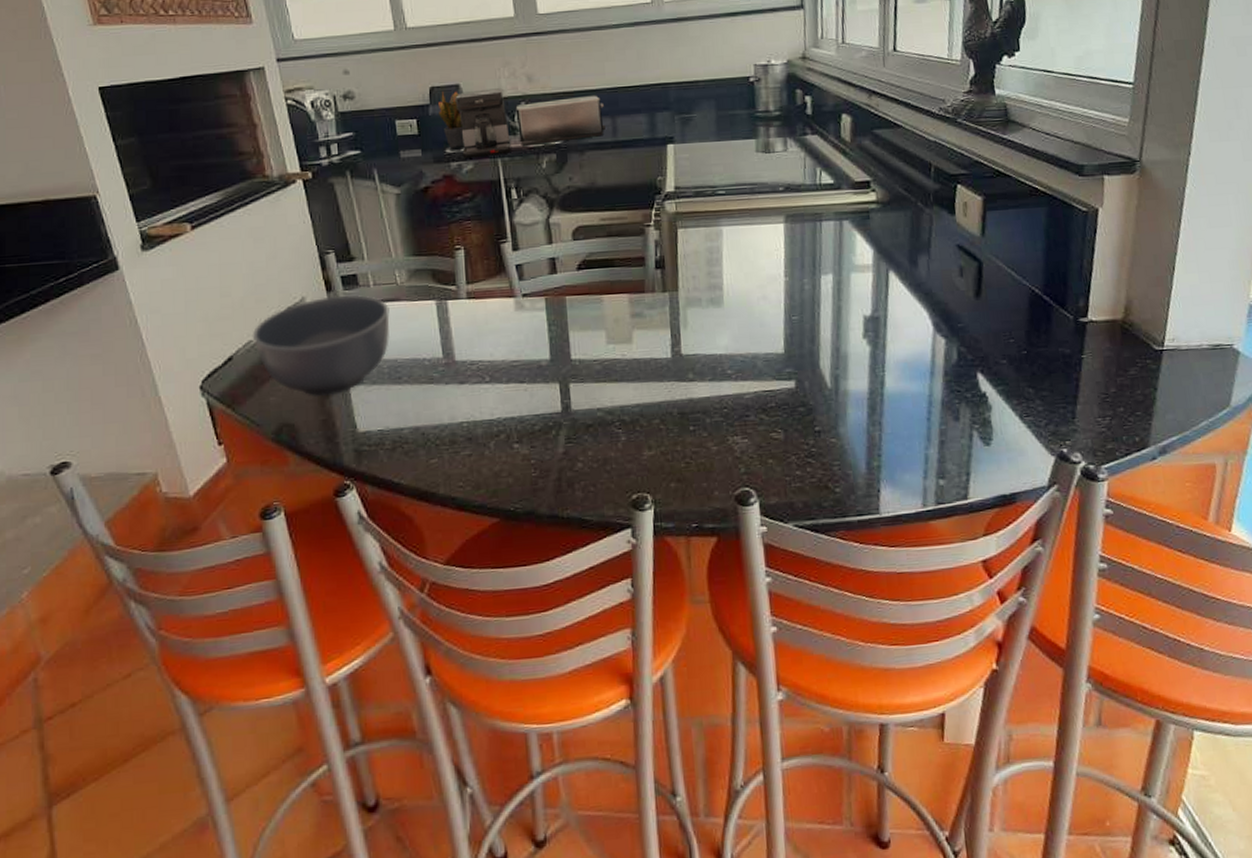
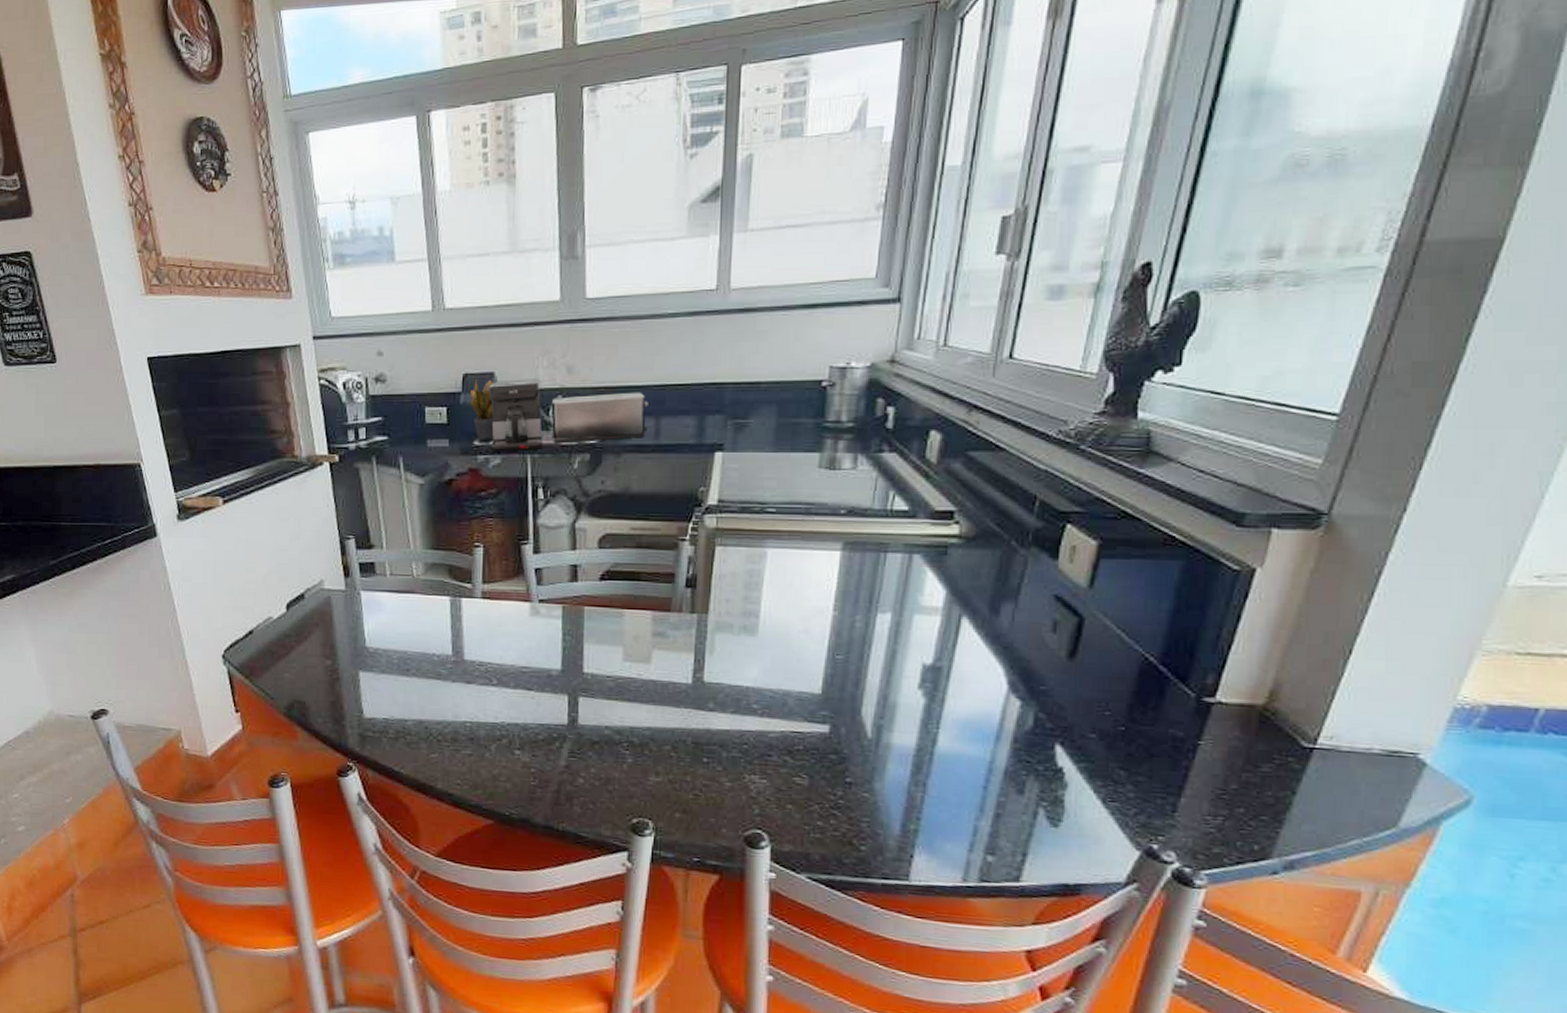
bowl: present [252,295,390,396] -> none [272,582,404,679]

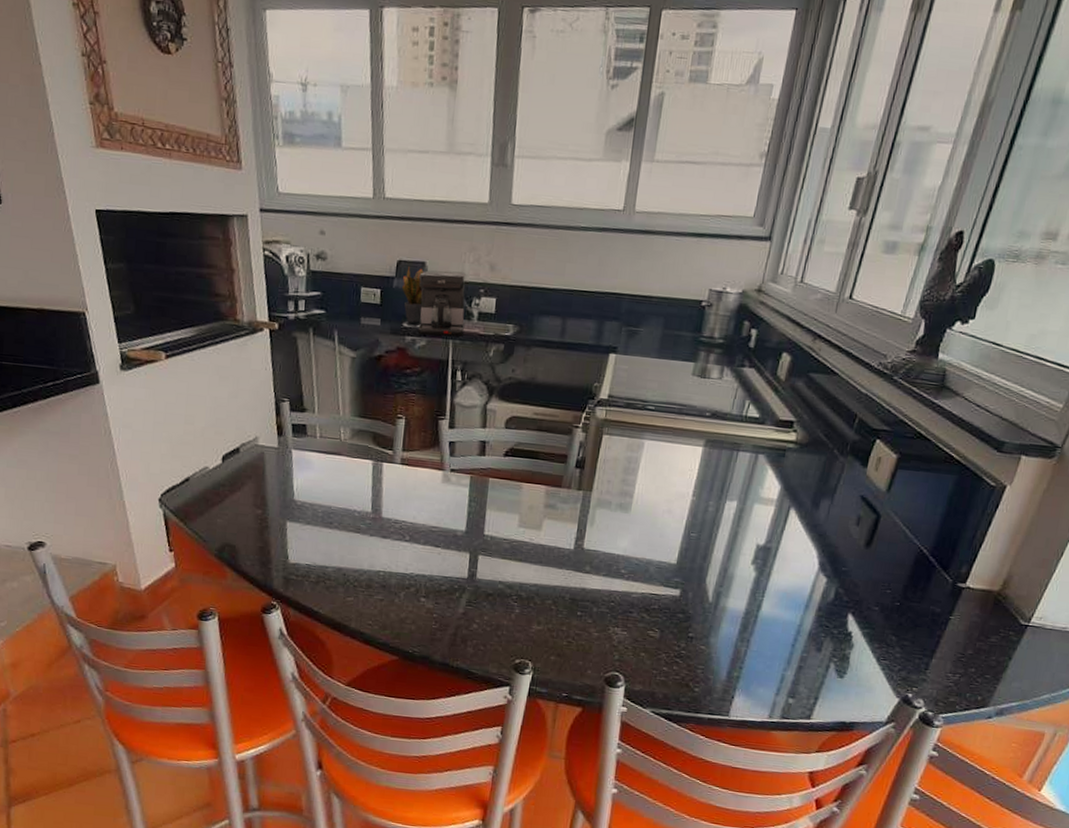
toaster: present [551,392,648,444] -> none [472,291,558,335]

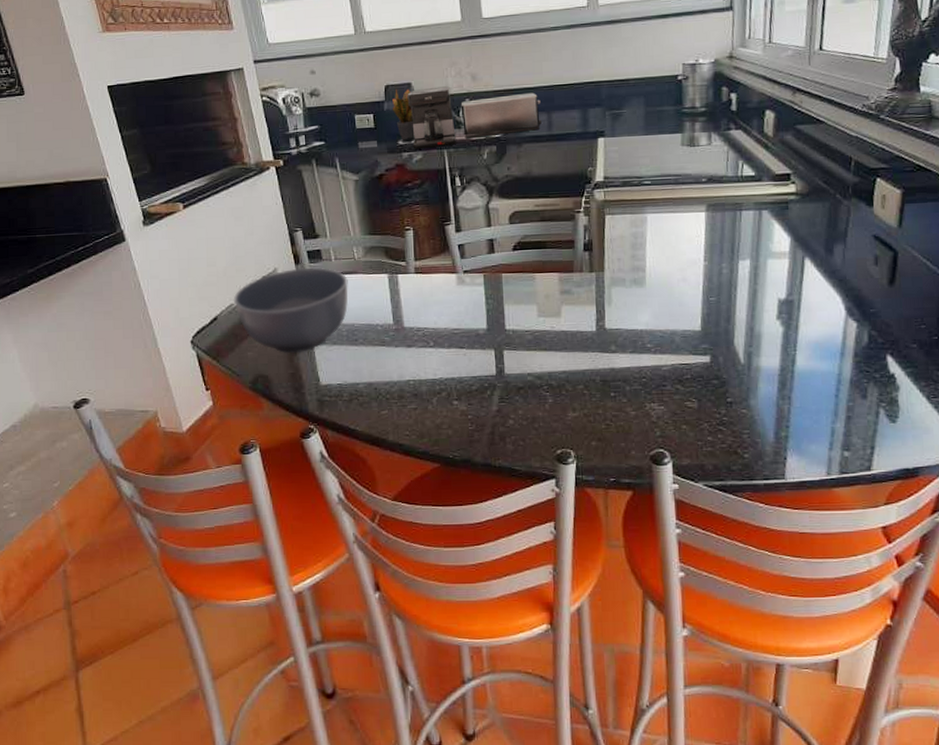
bowl: none [208,440,331,527] -> present [233,267,348,353]
toaster: none [472,291,558,335] -> present [460,92,542,139]

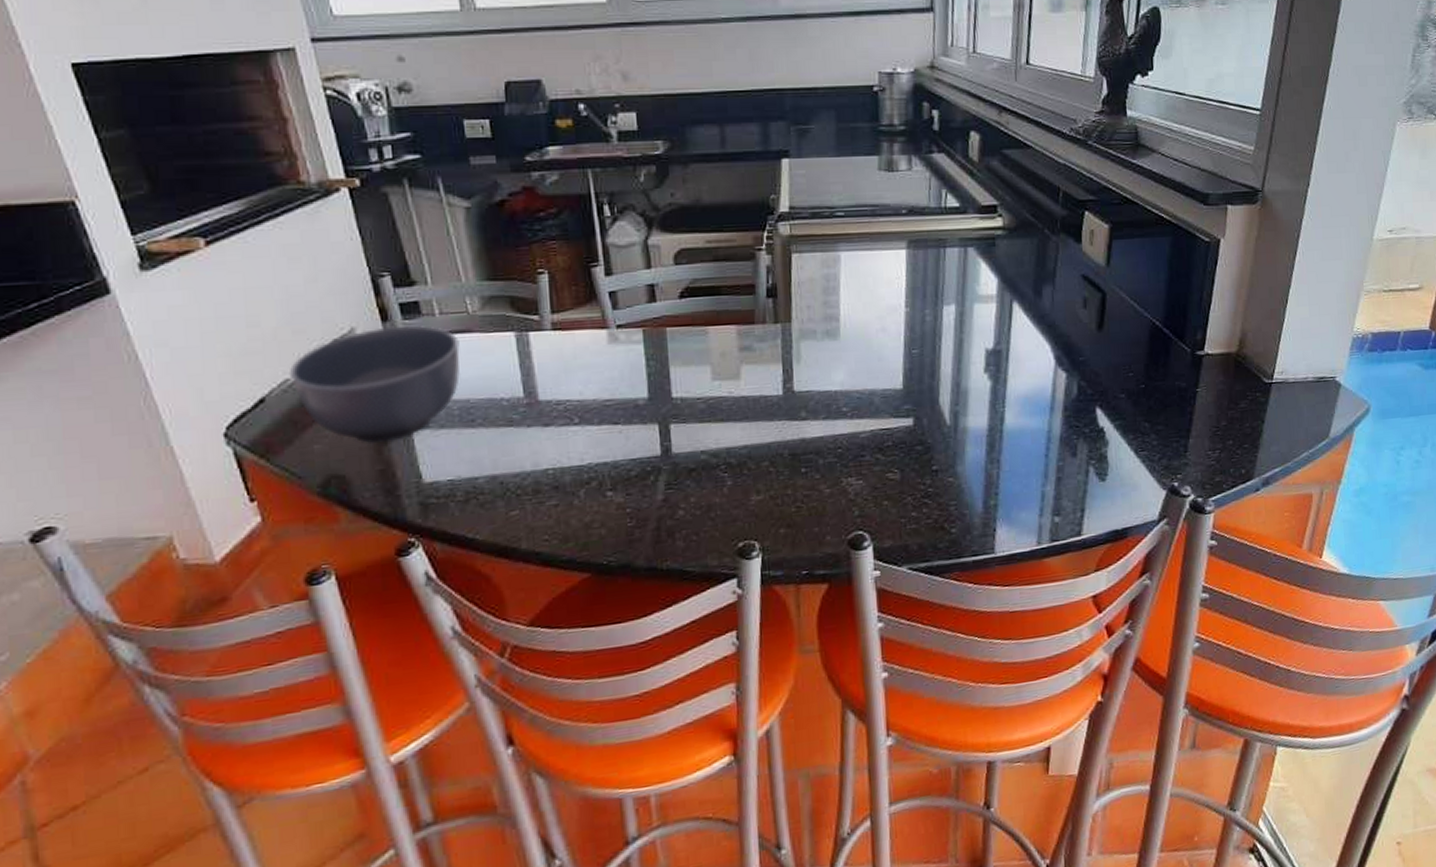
potted plant: present [392,89,415,142] -> none [516,87,548,157]
coffee maker: present [407,85,456,150] -> none [536,85,603,168]
toaster: present [460,92,542,139] -> none [608,99,713,156]

